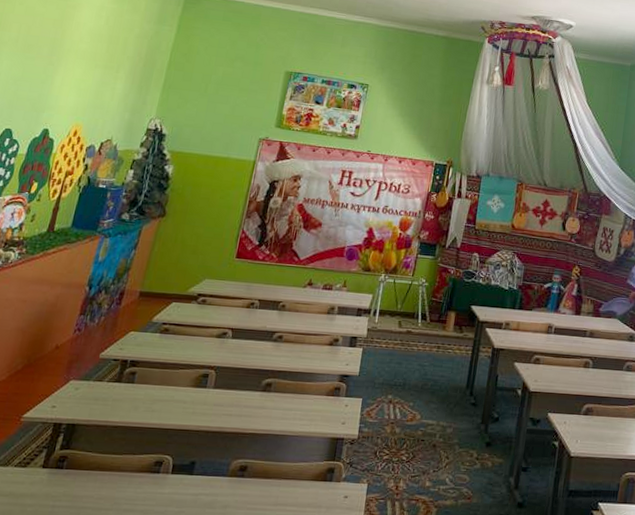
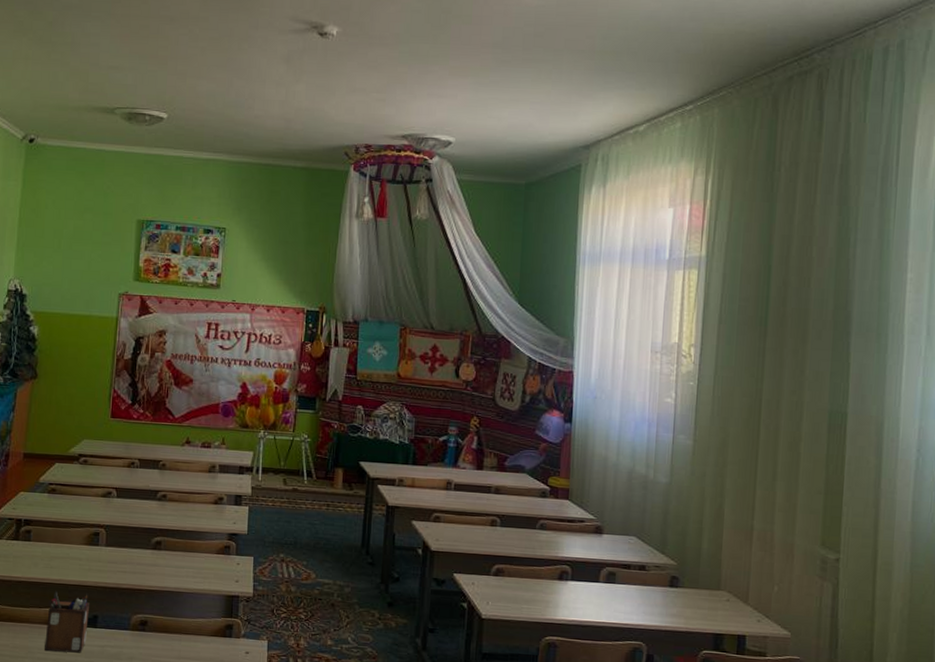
desk organizer: none [133,435,189,503] -> present [45,590,89,653]

